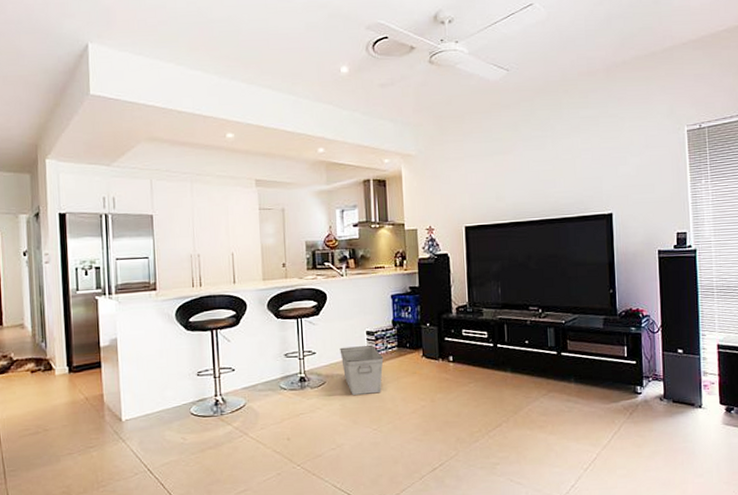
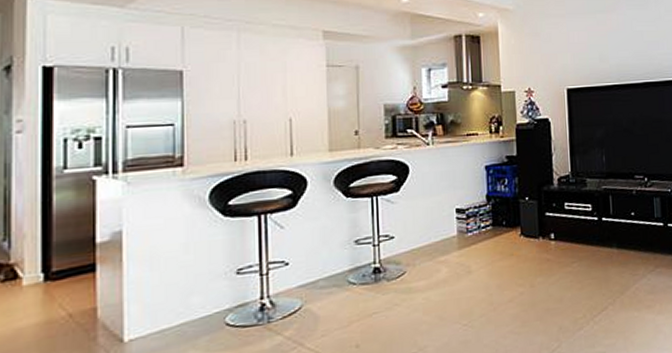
storage bin: present [340,344,384,395] -> none [424,224,476,285]

